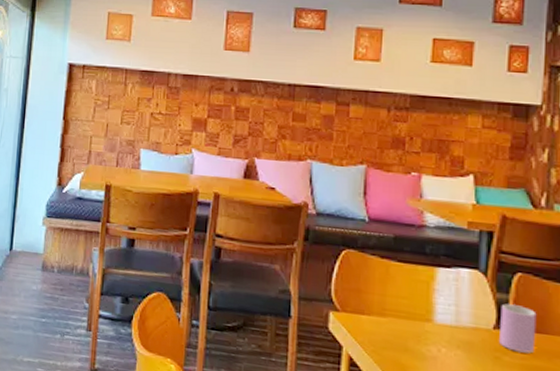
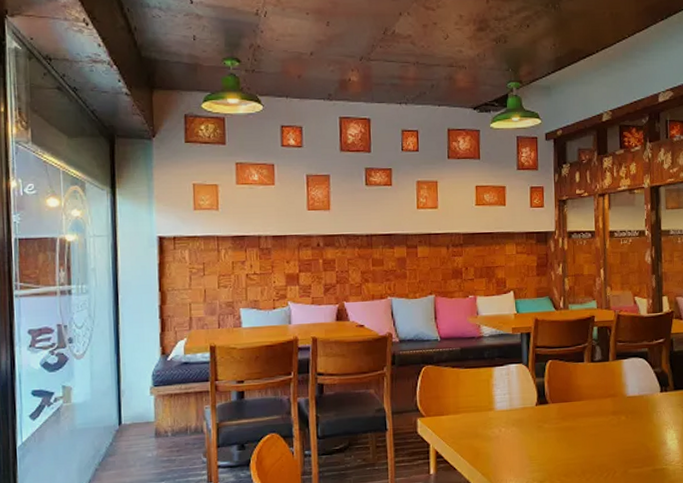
cup: present [499,303,537,354] -> none [539,384,564,419]

